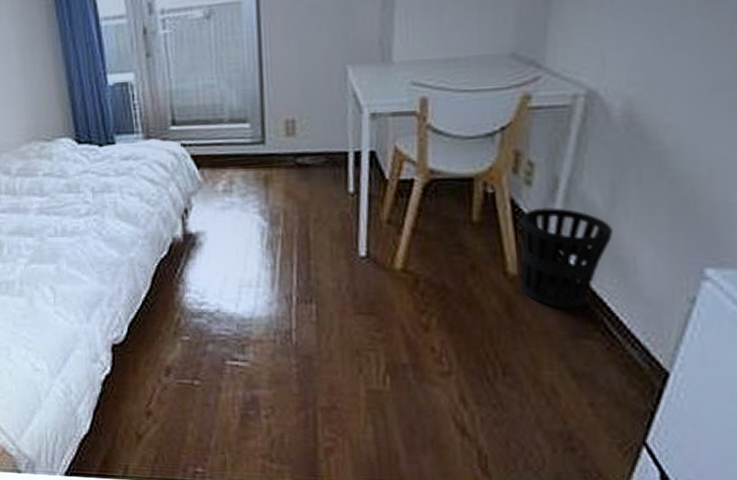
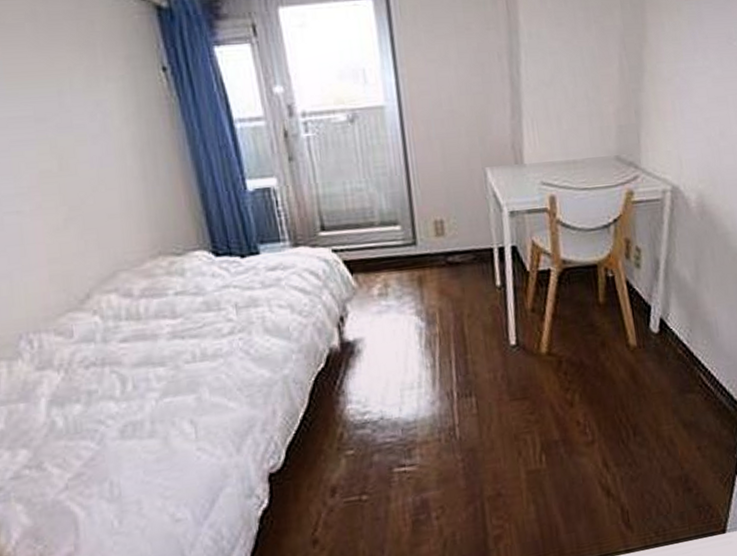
wastebasket: present [519,207,613,309] -> none [635,285,700,370]

